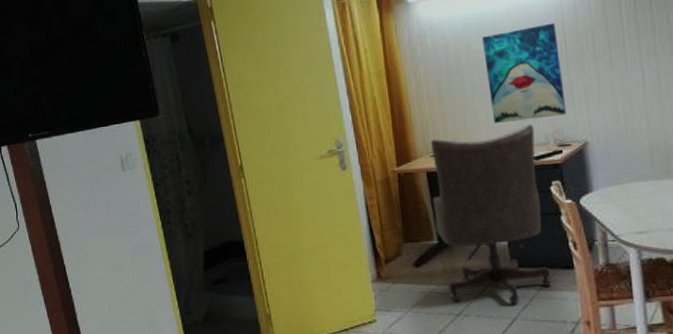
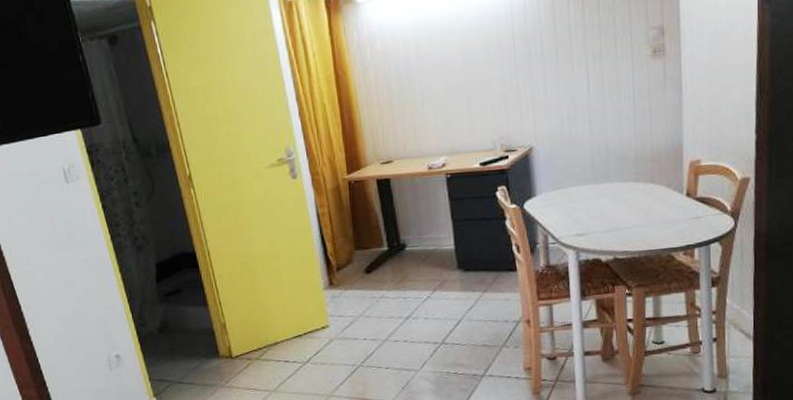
chair: present [430,125,552,305] -> none [380,130,496,307]
wall art: present [482,22,567,123] -> none [432,24,514,129]

